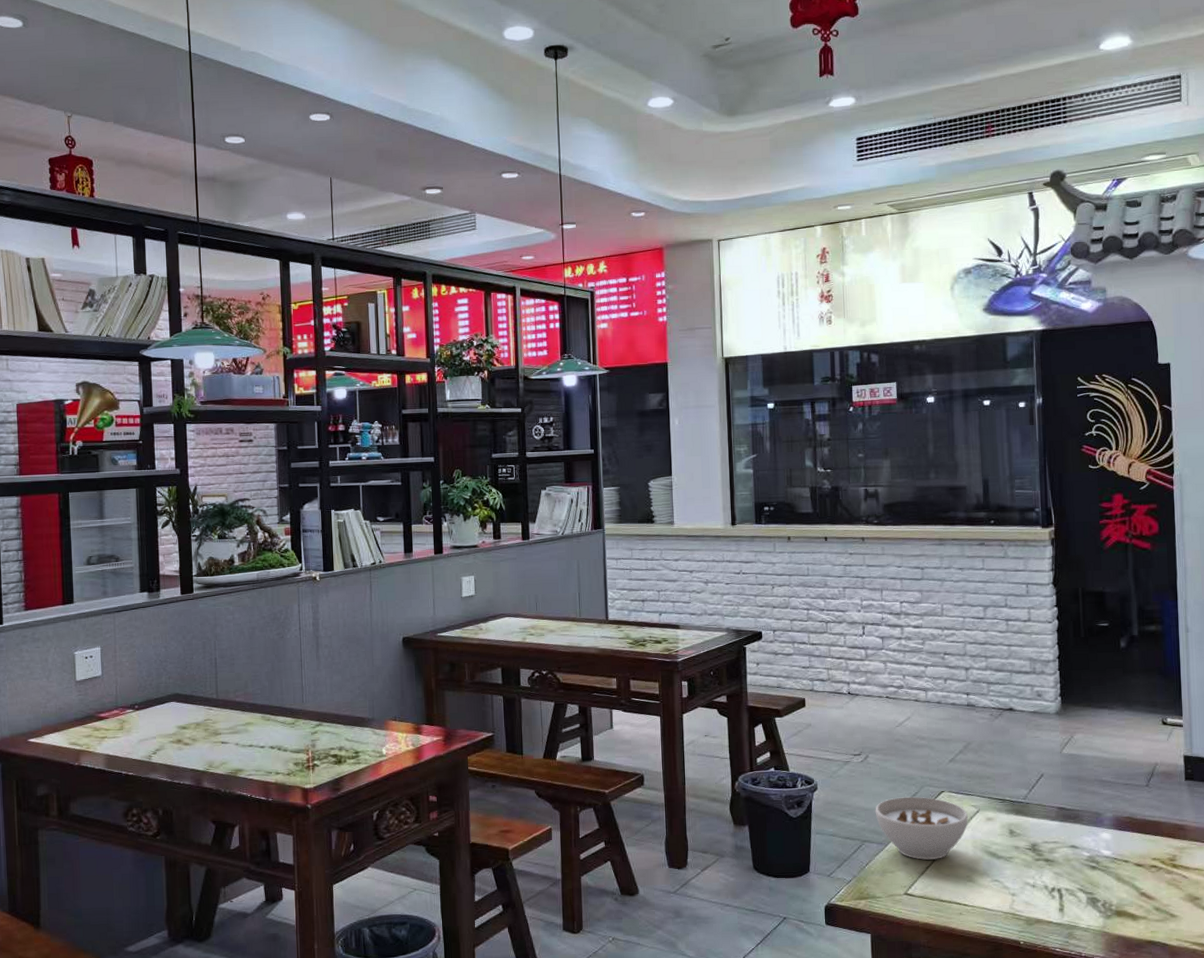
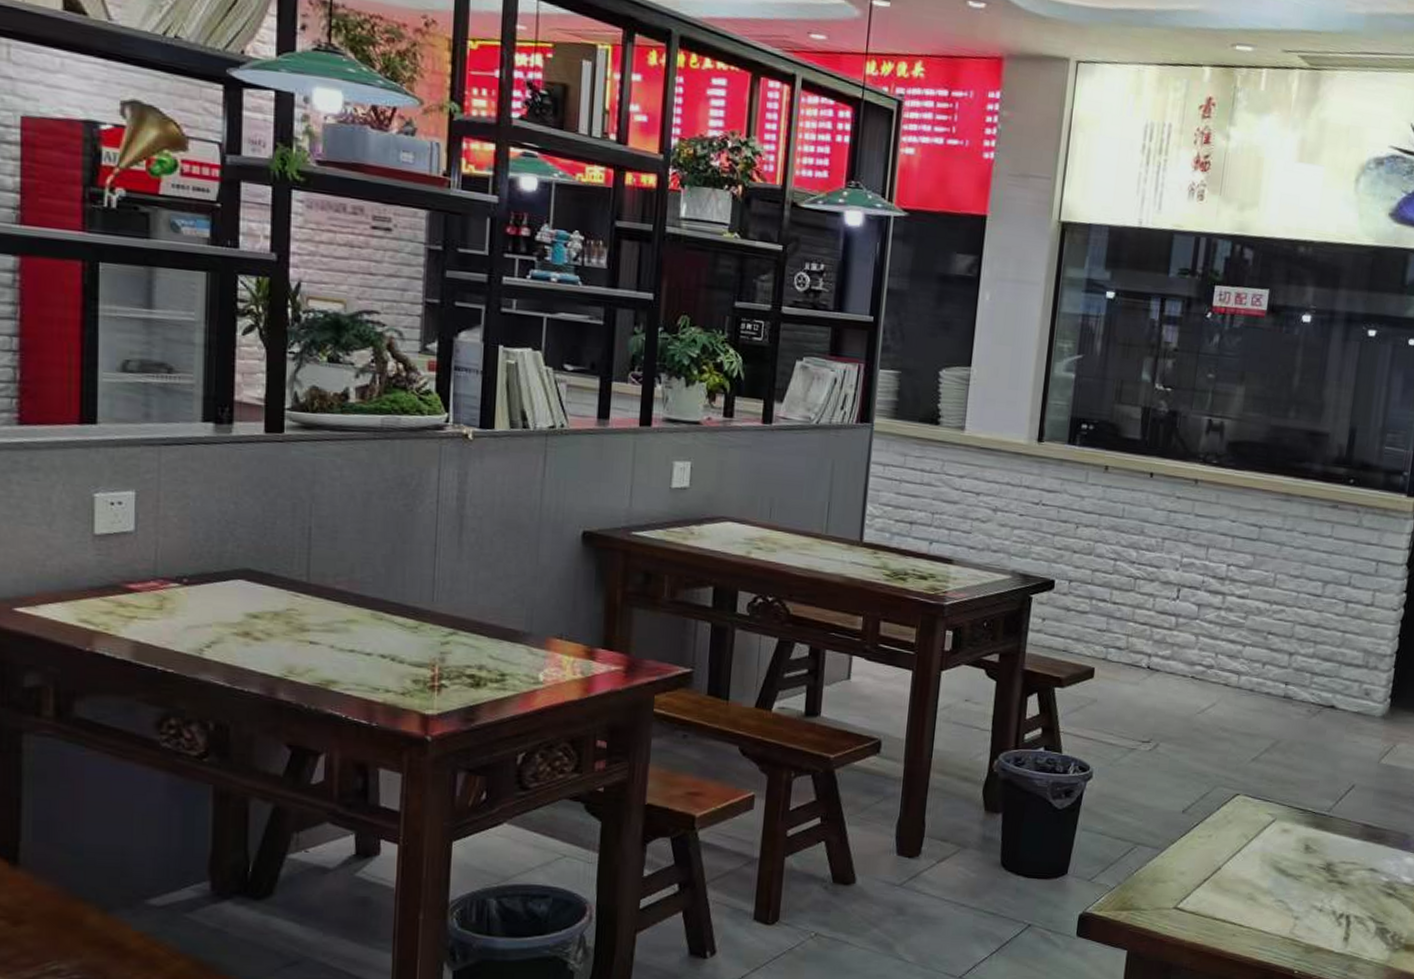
soup bowl: present [875,796,969,860] -> none [1155,796,1263,872]

